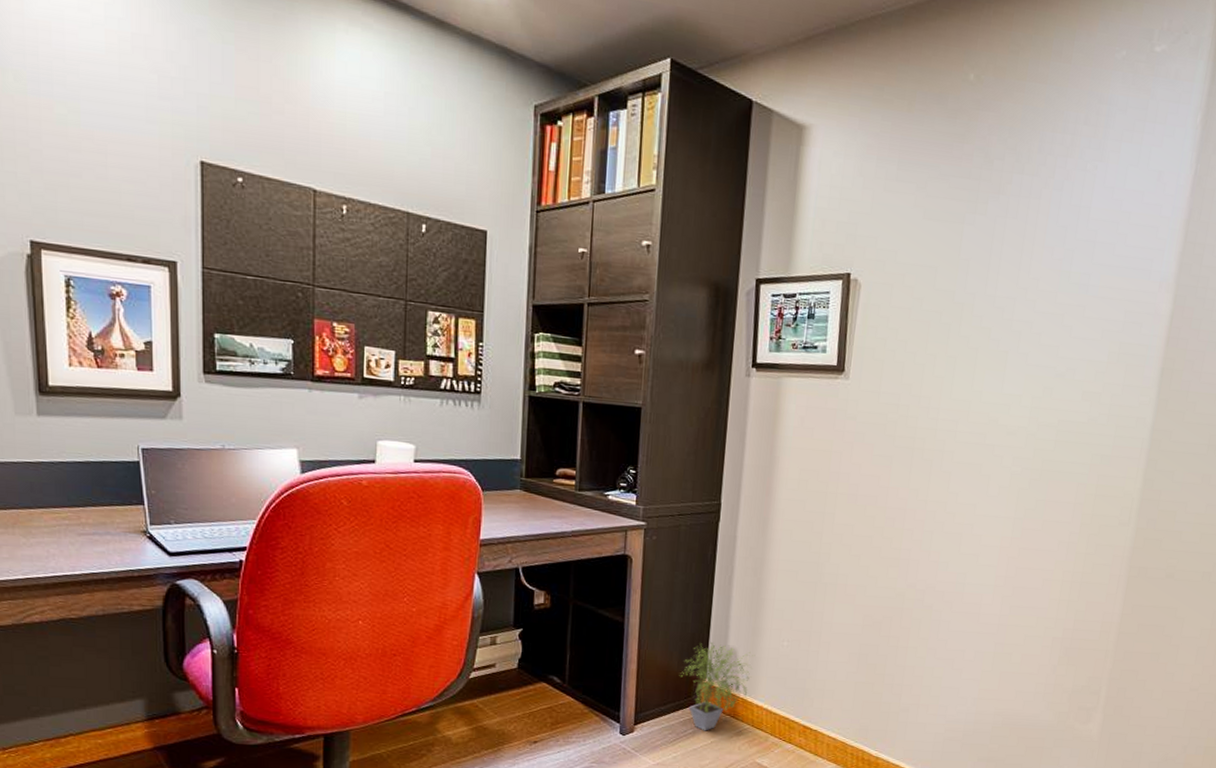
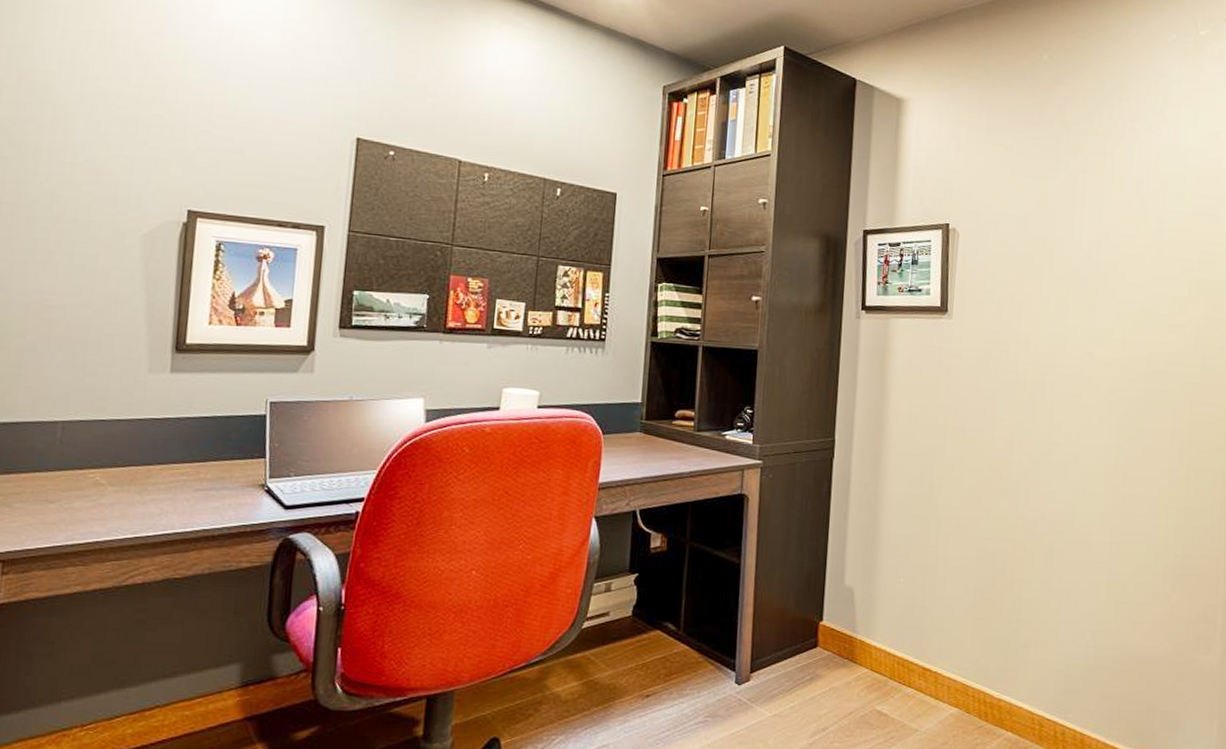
potted plant: present [679,641,755,731] -> none [796,580,872,677]

